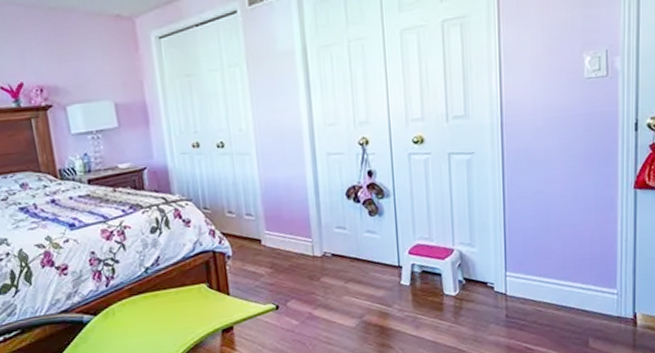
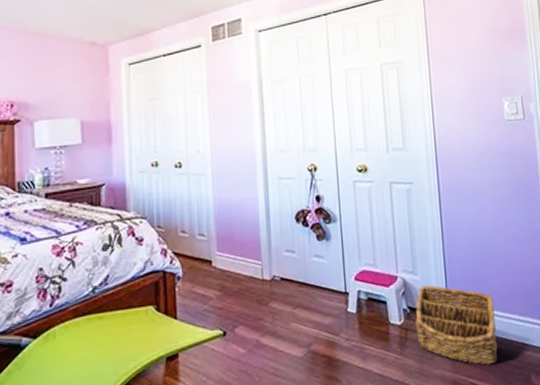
basket: none [471,256,556,331] -> present [415,285,498,365]

